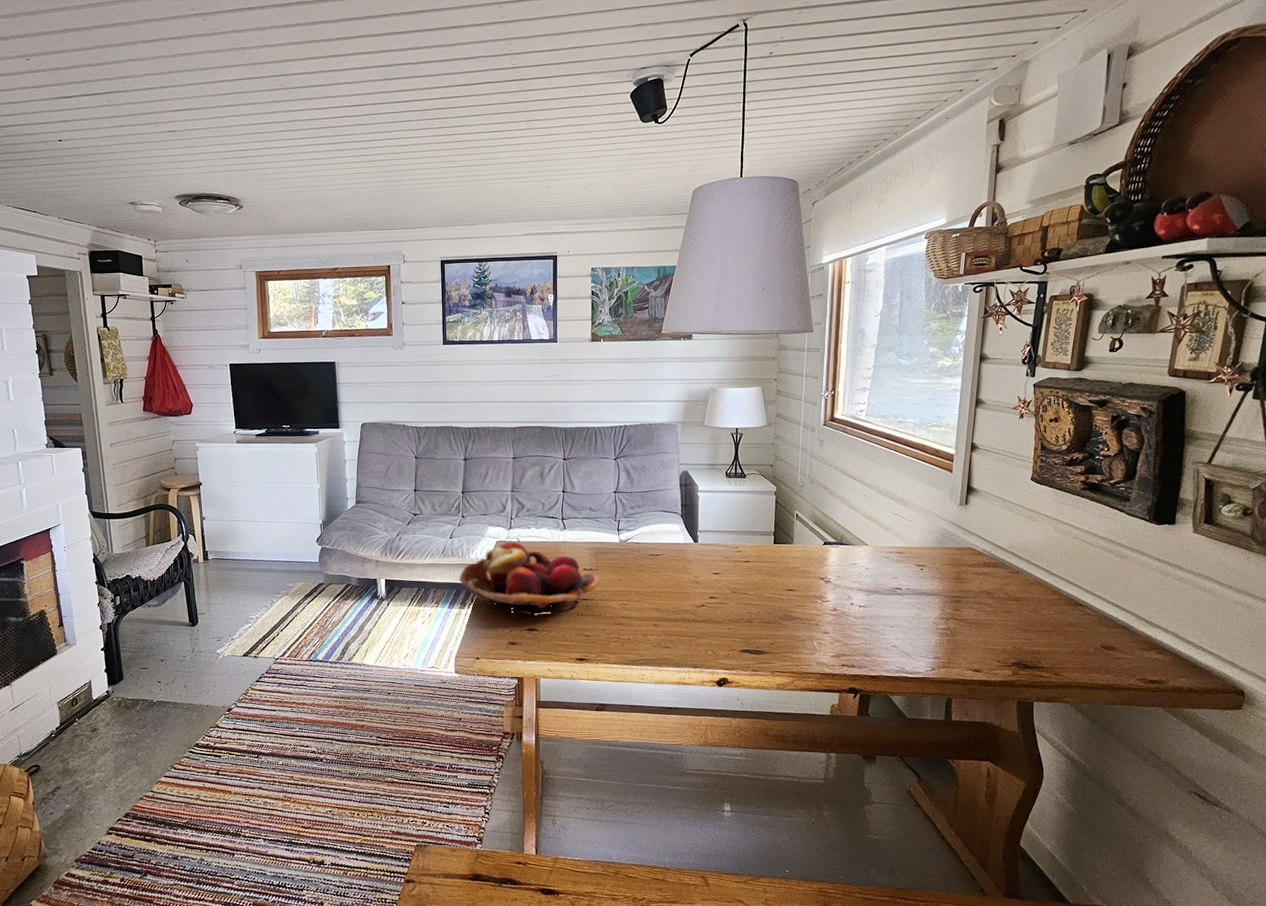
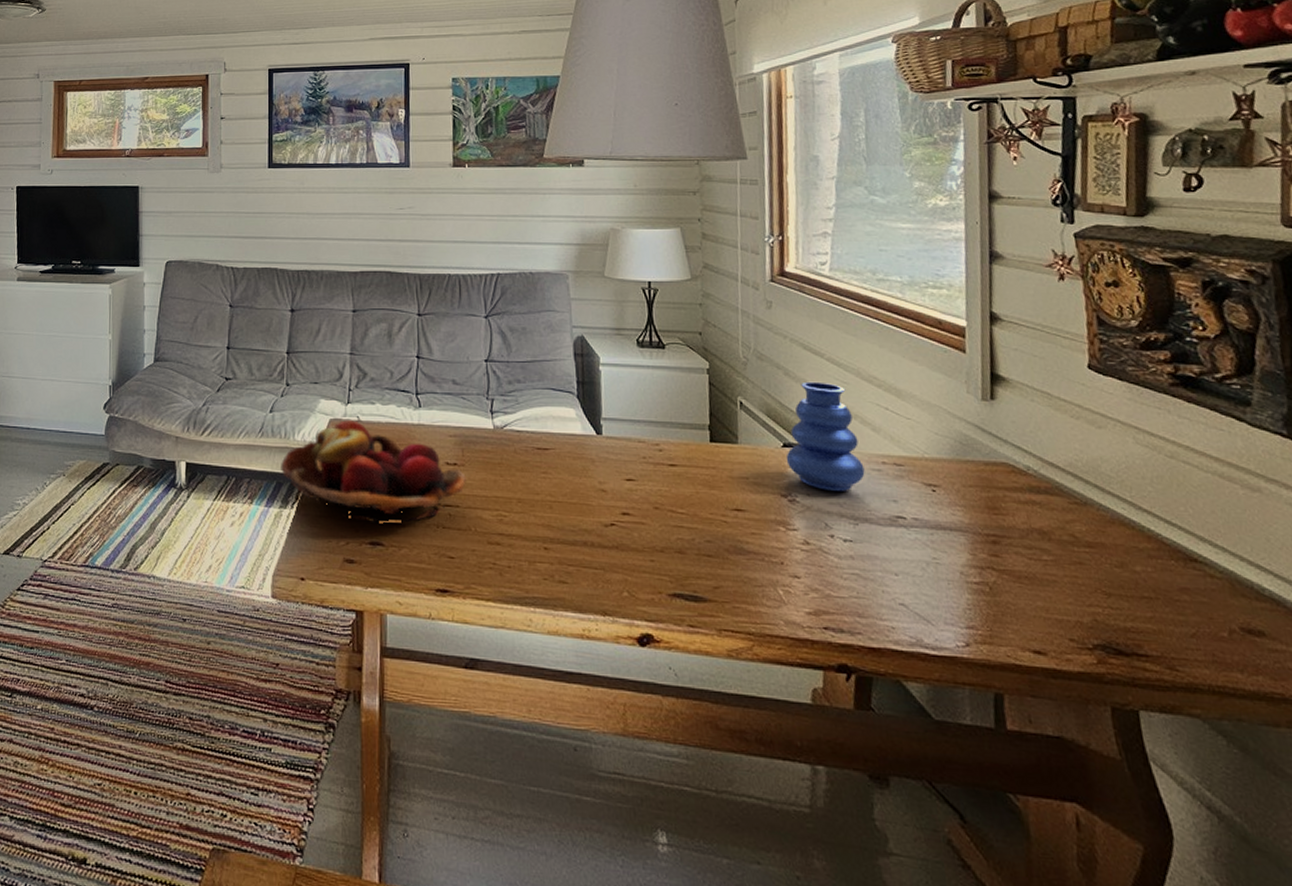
vase: none [825,497,878,574] -> present [786,381,865,492]

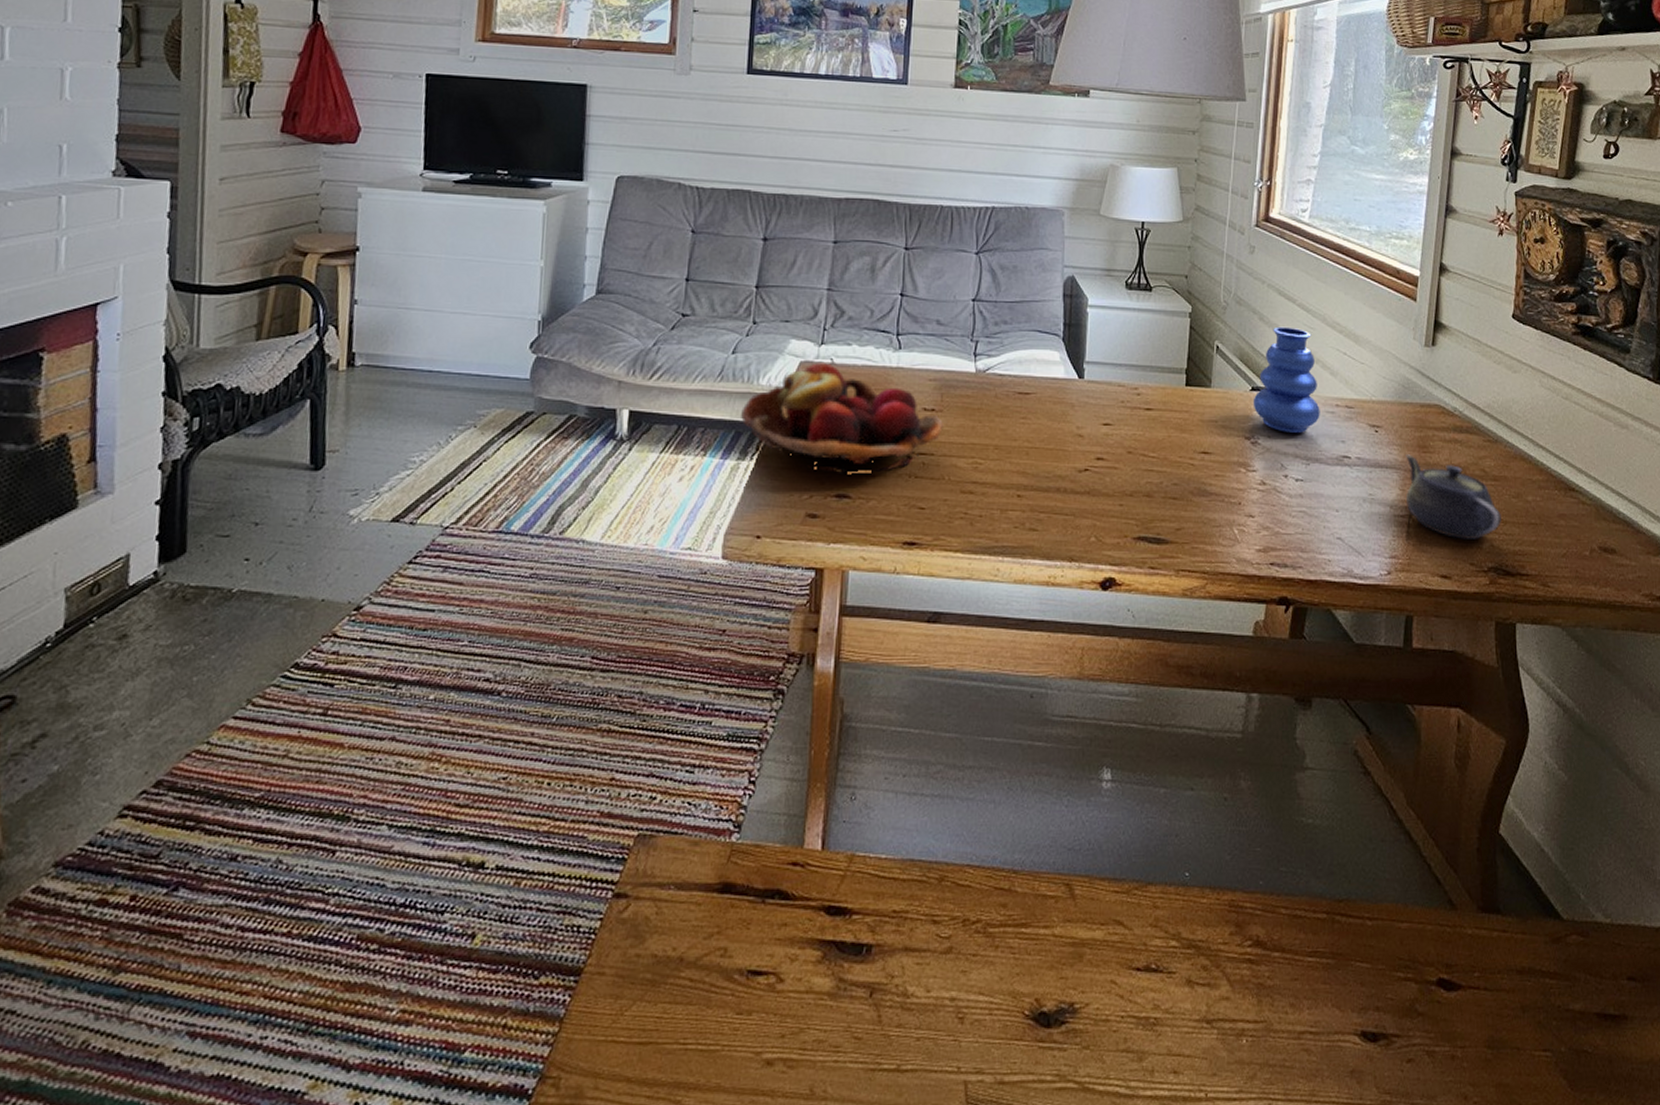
teapot: none [973,516,1104,612] -> present [1406,454,1501,539]

